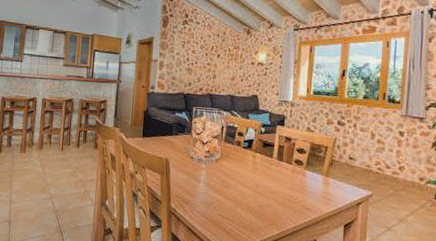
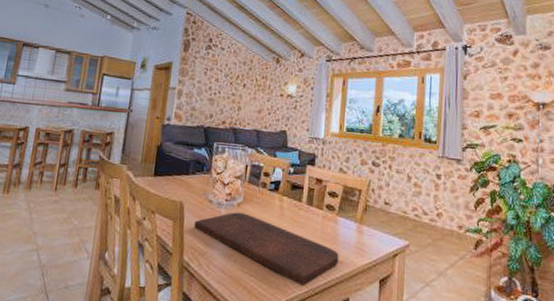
cutting board: none [179,166,307,230] -> present [194,212,339,287]

